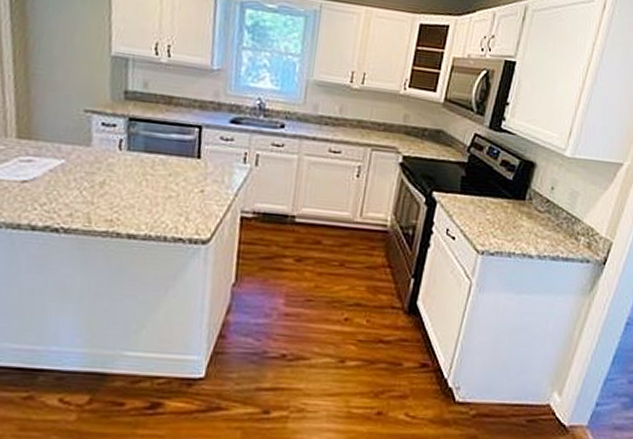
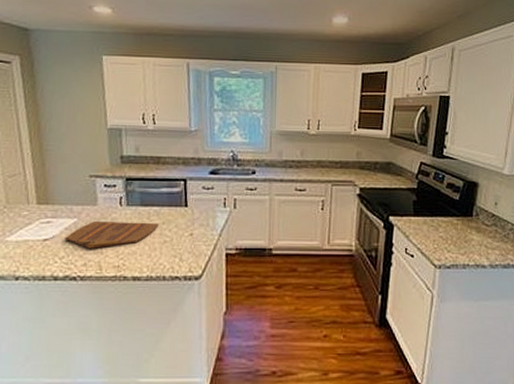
cutting board: none [48,165,164,198] -> present [65,221,159,249]

